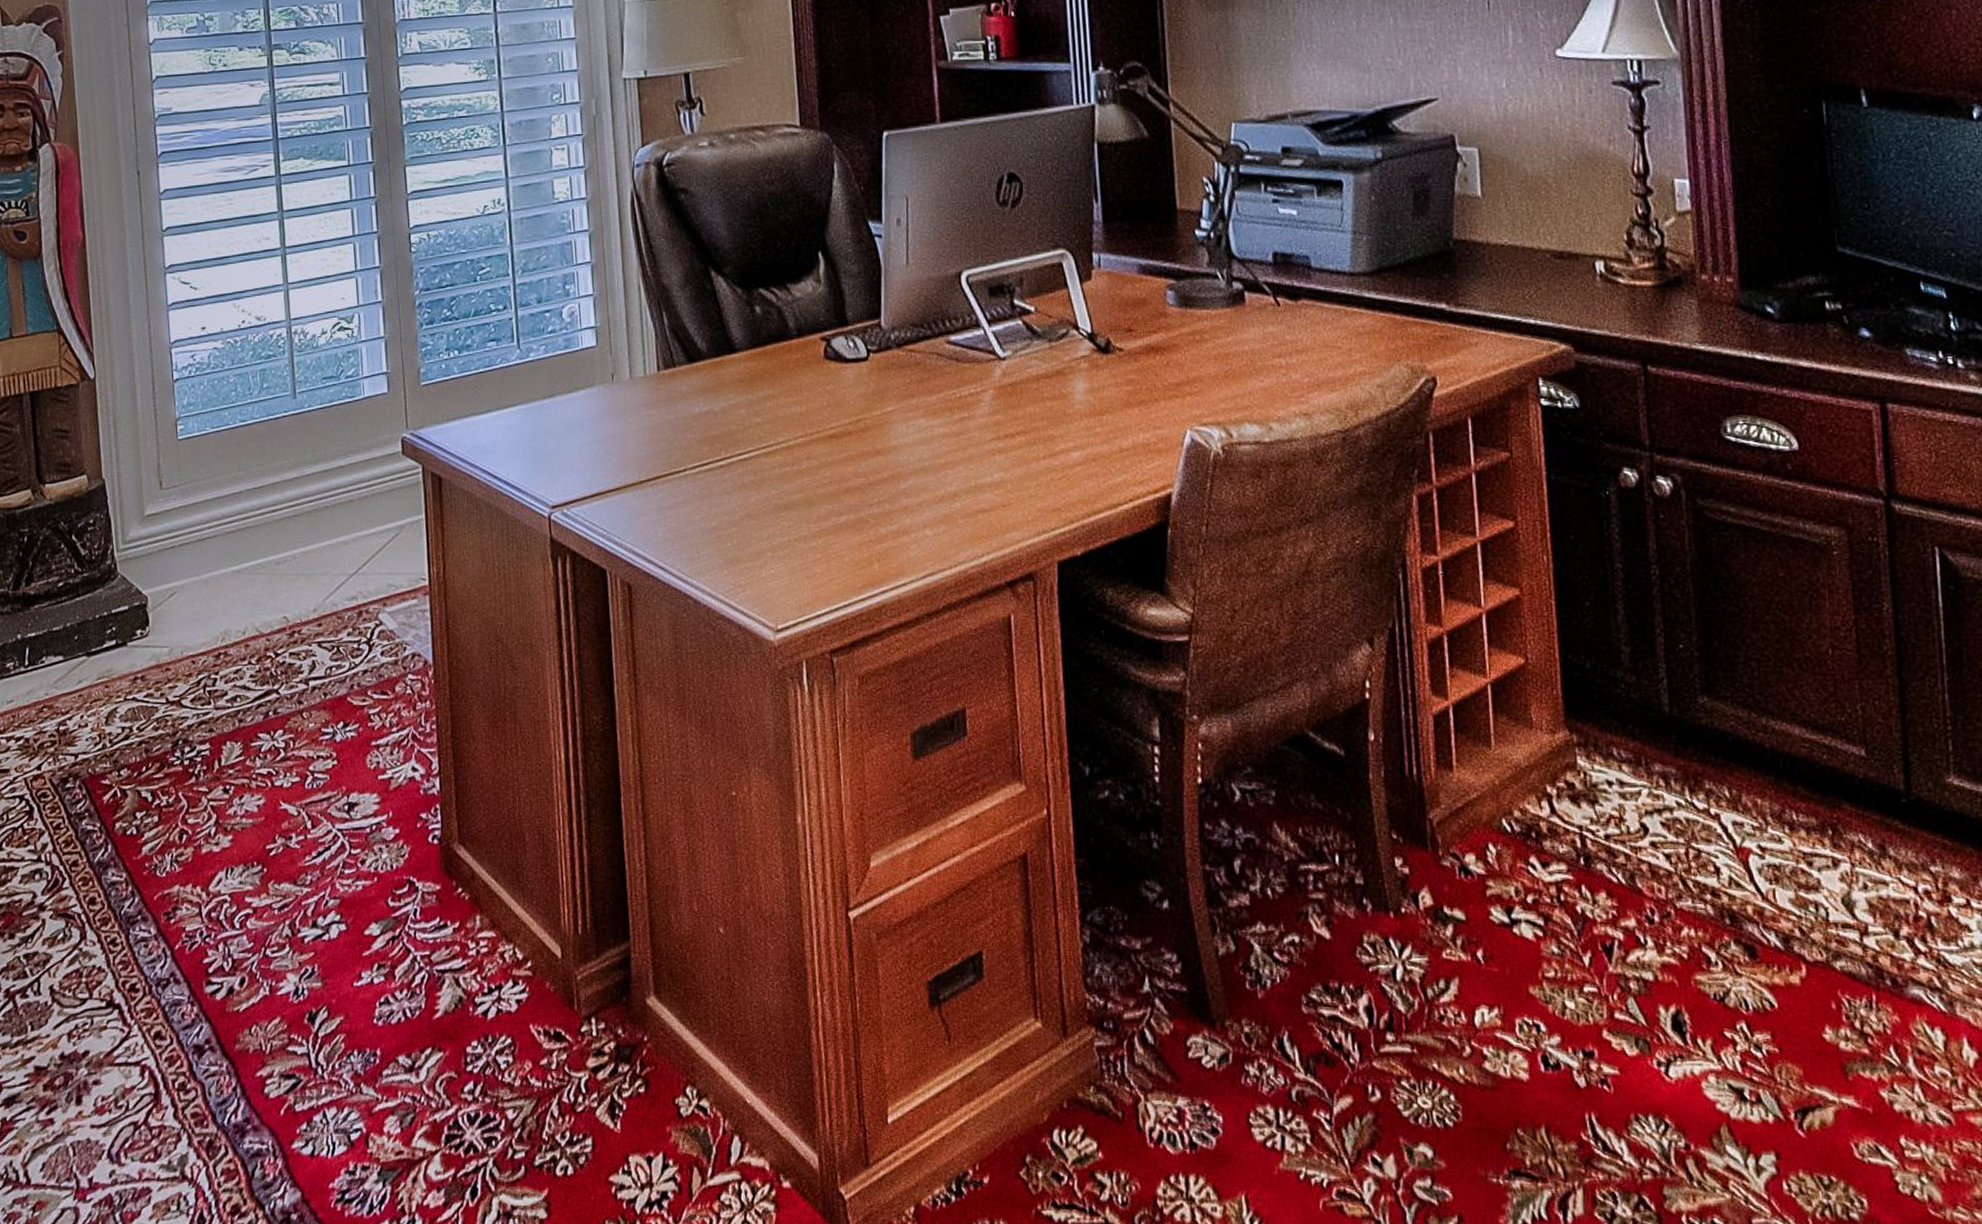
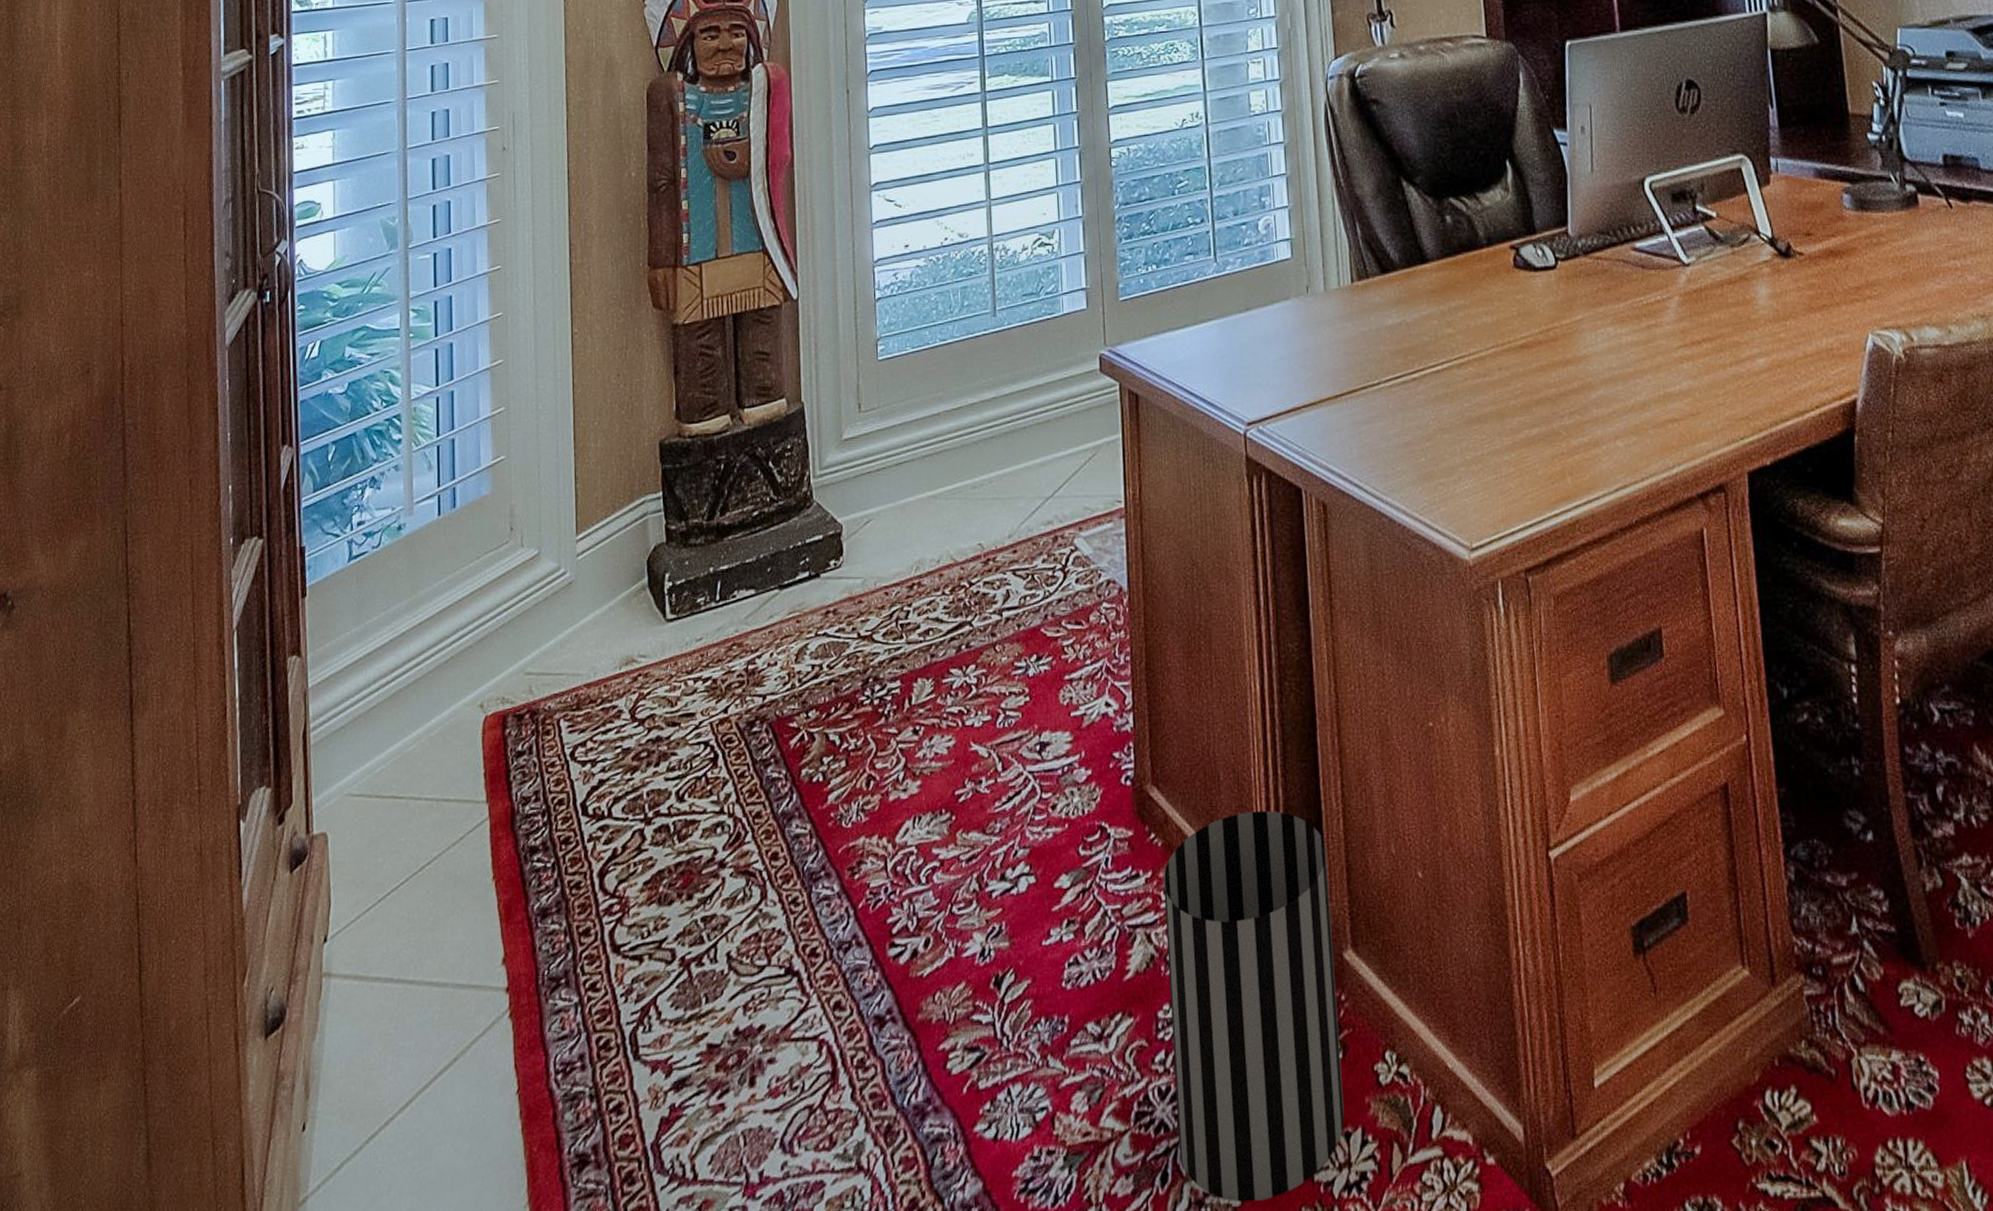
wastebasket: none [470,870,647,1215] -> present [1163,811,1345,1202]

